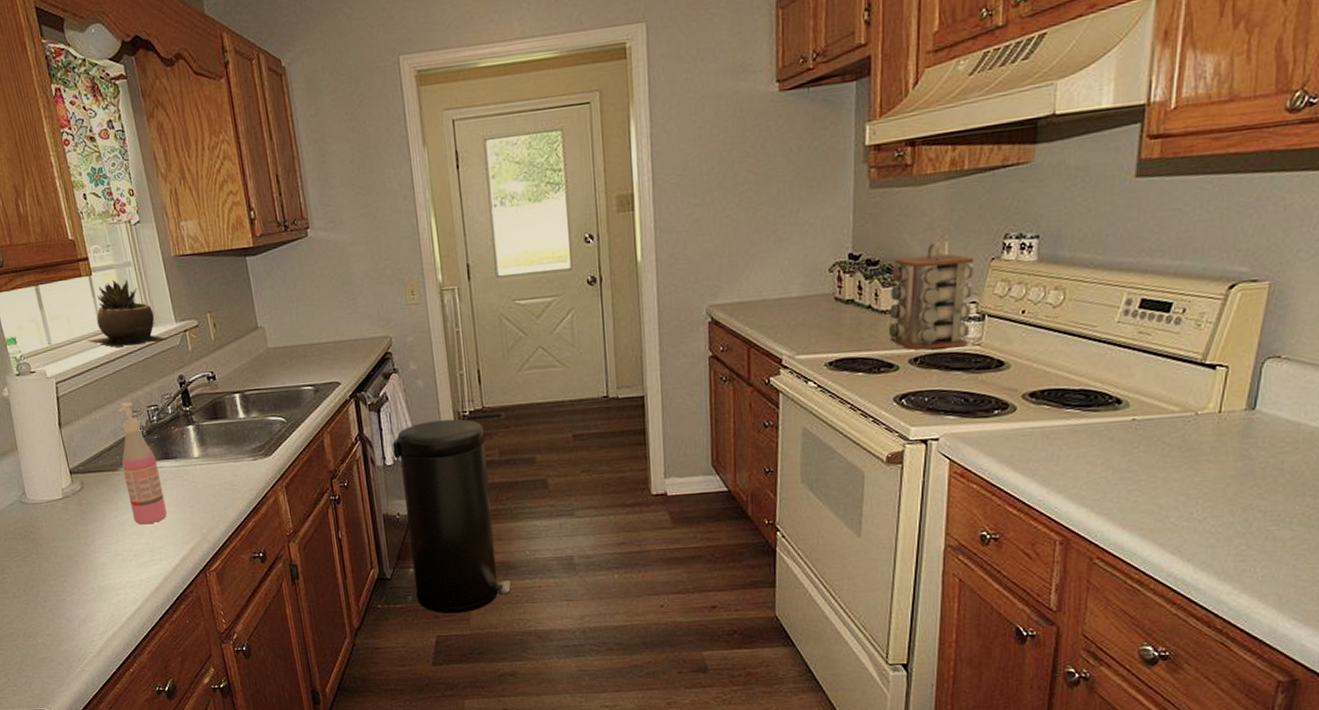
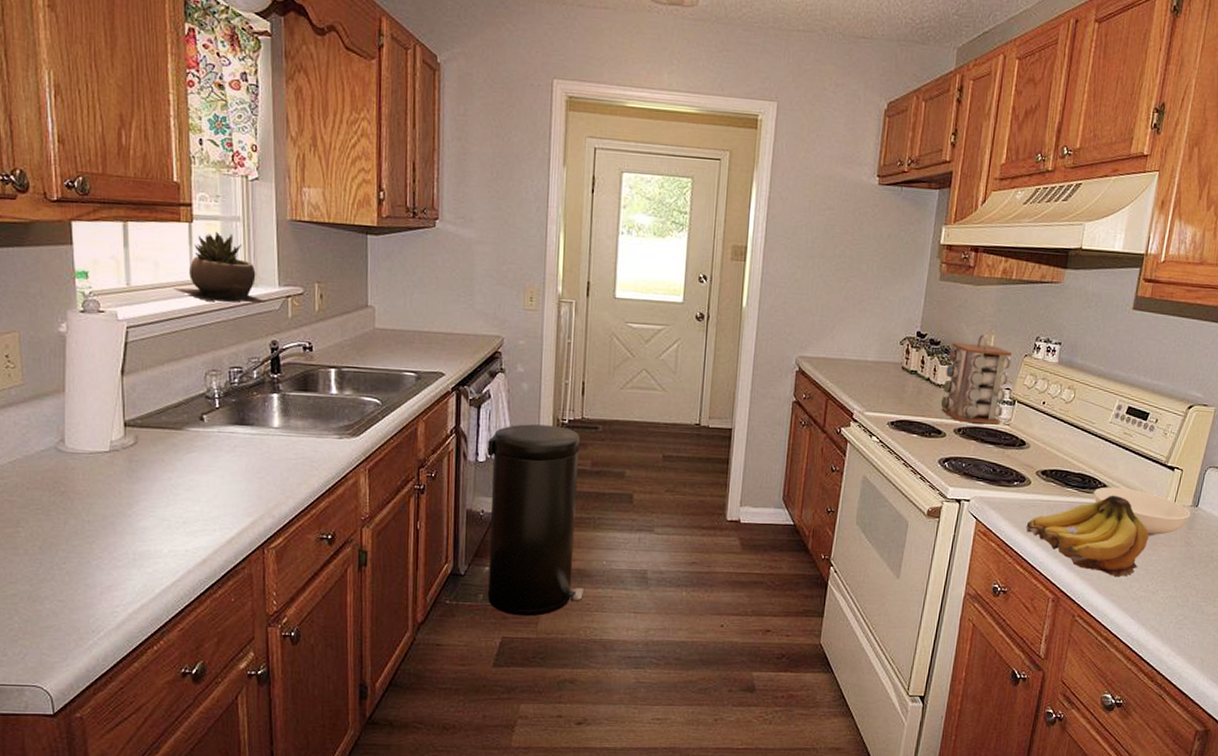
soap dispenser: present [116,402,168,525] -> none [188,359,232,491]
fruit: none [1015,409,1186,507] -> present [1026,495,1149,577]
bowl: none [1103,399,1245,454] -> present [1093,487,1191,536]

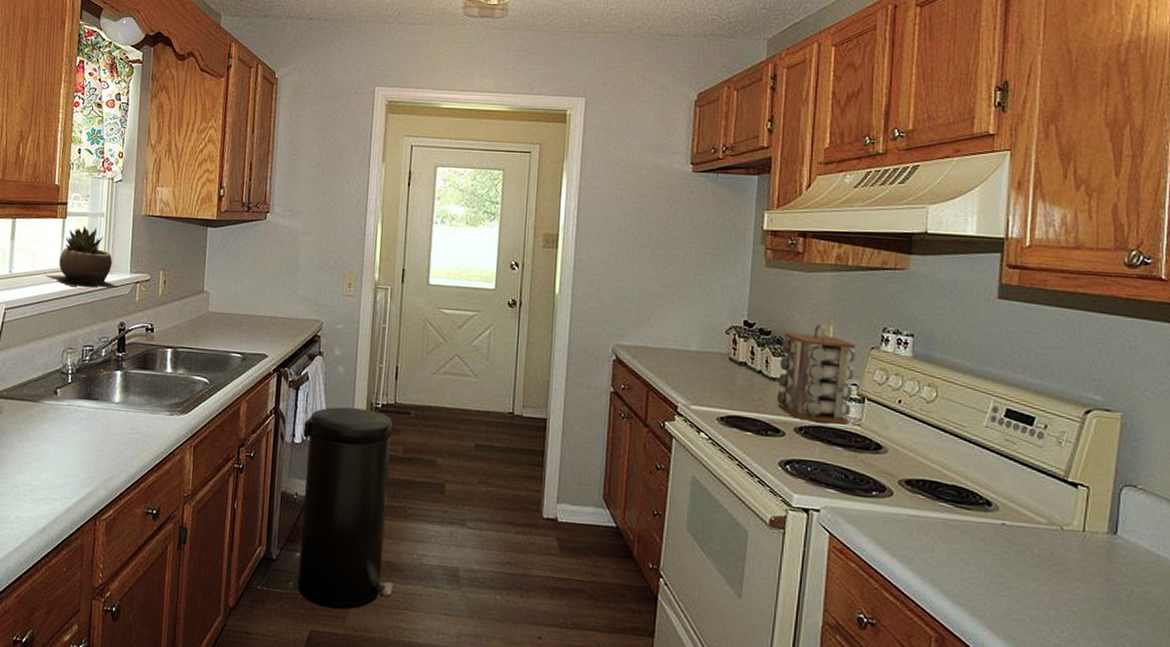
fruit: present [1026,495,1149,577] -> none [892,513,1054,617]
bowl: present [1093,487,1191,536] -> none [975,503,1108,568]

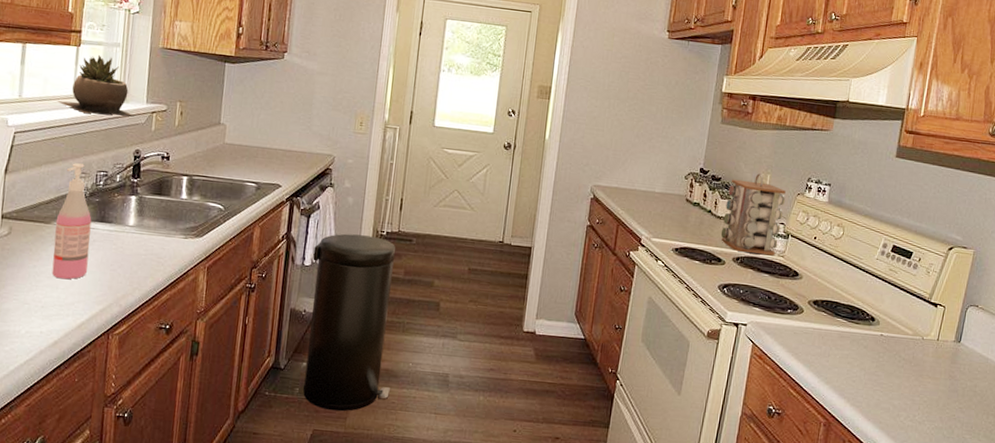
soap dispenser: none [40,338,78,461] -> present [52,163,92,280]

